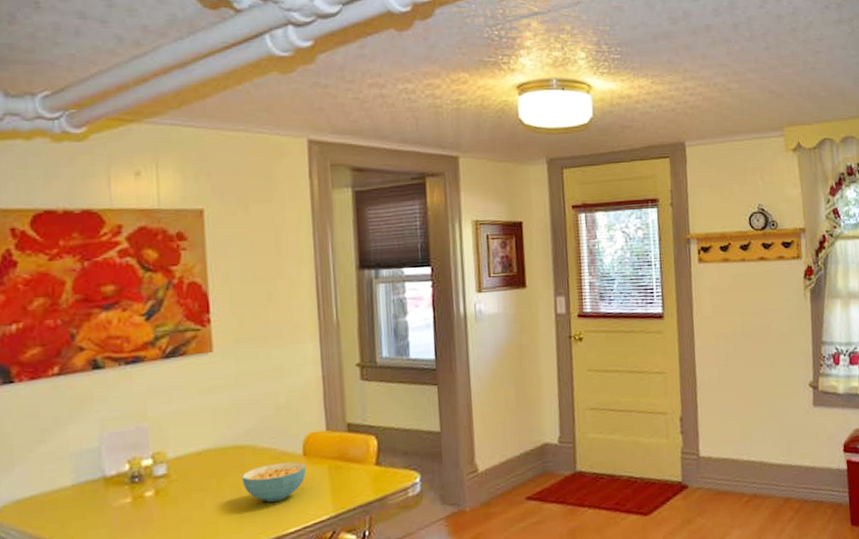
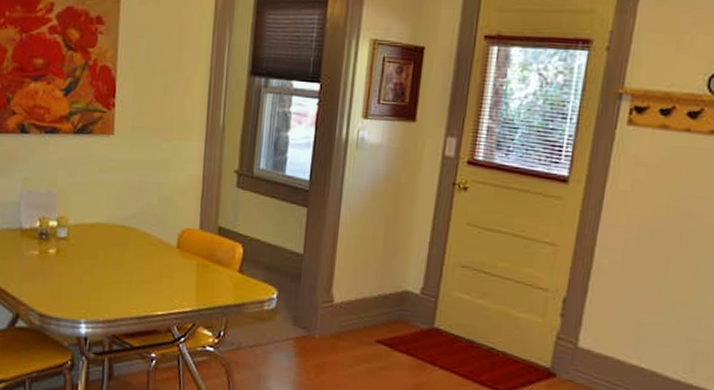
cereal bowl: present [241,461,307,502] -> none [124,248,179,284]

